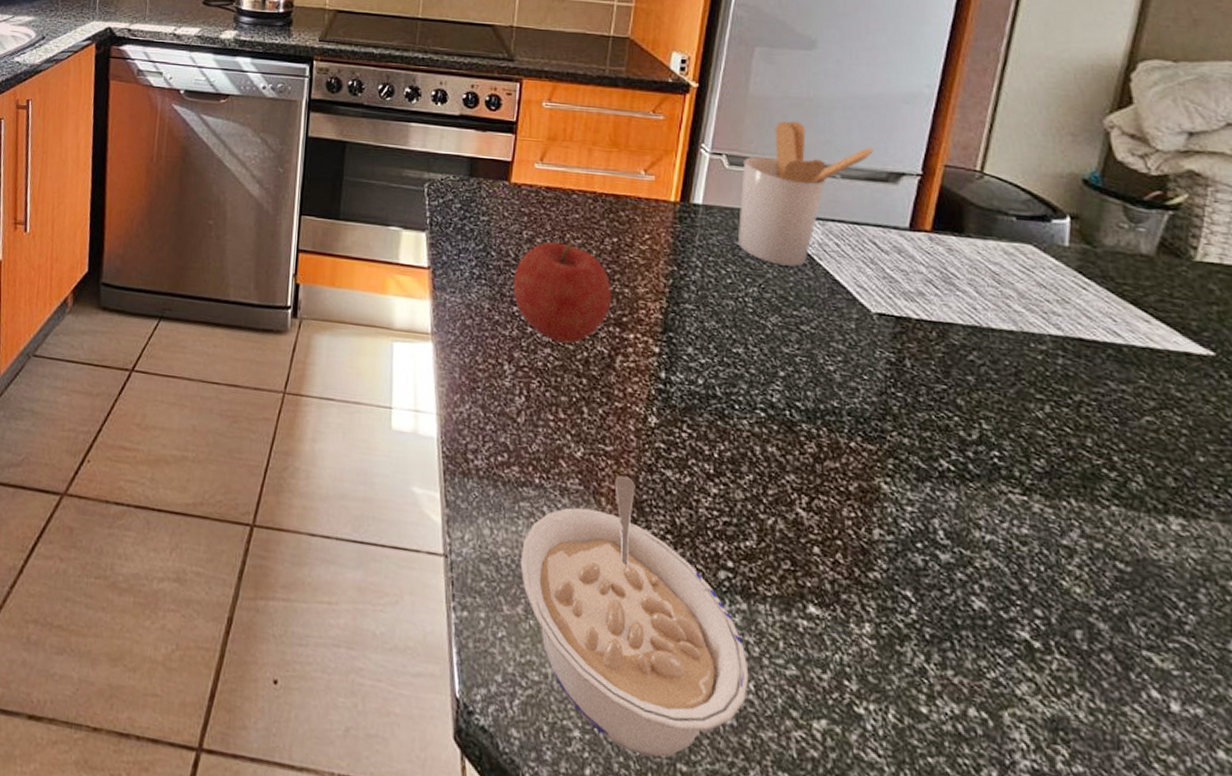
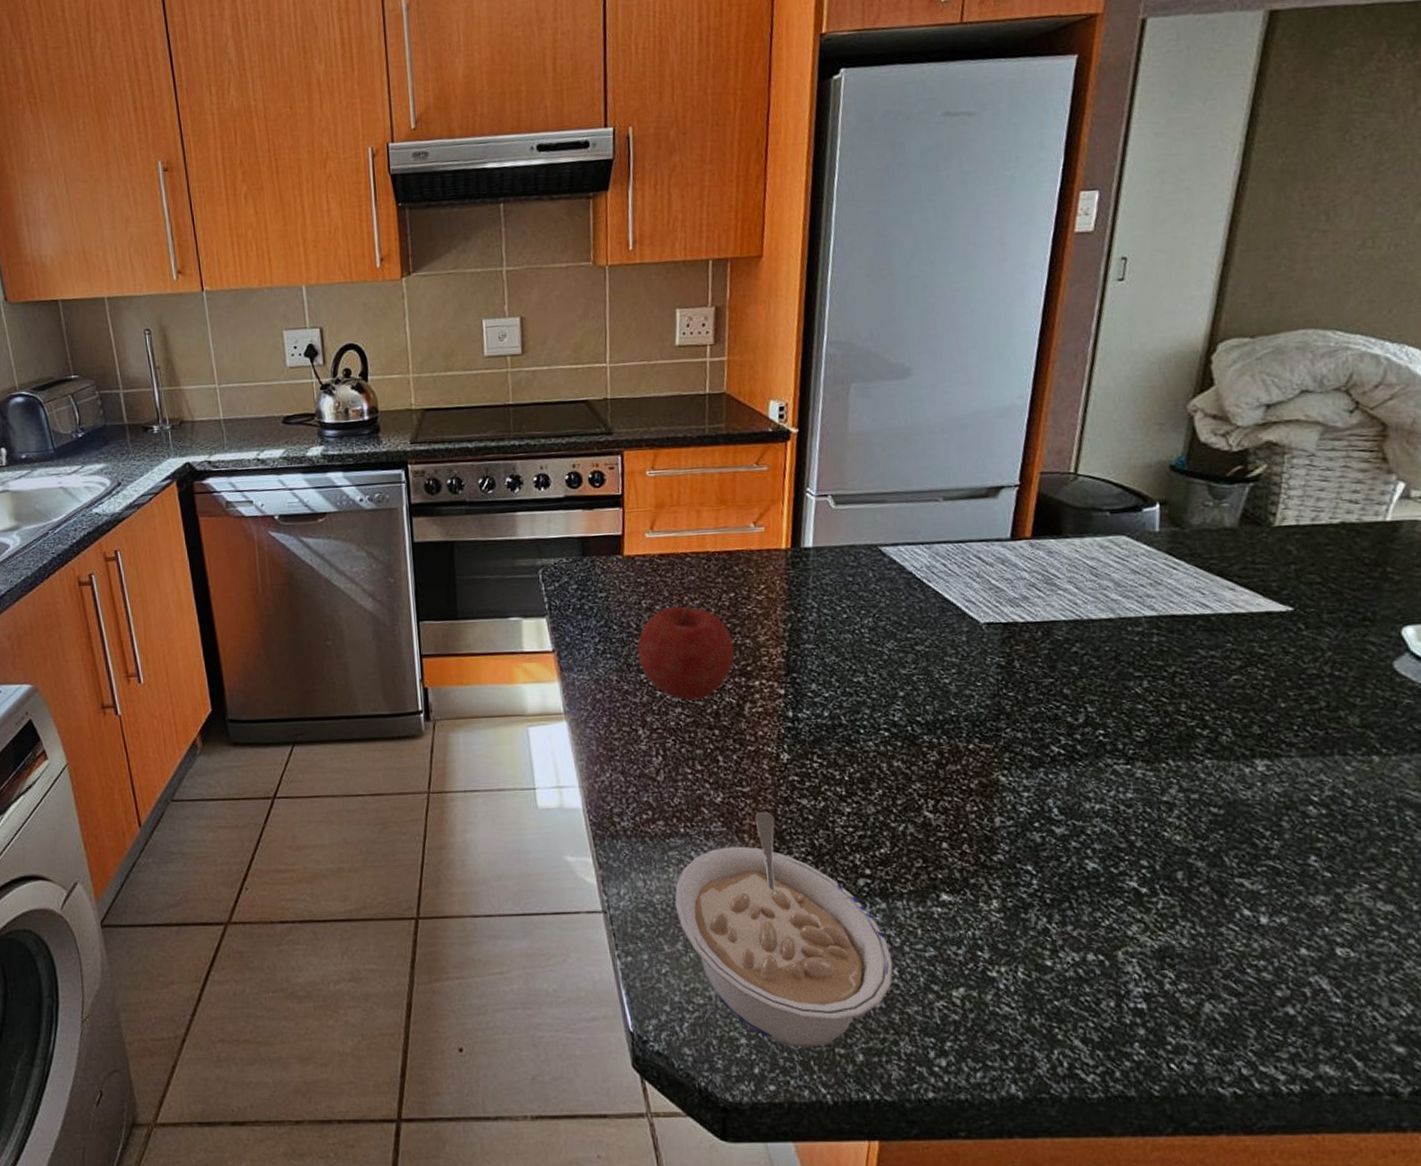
utensil holder: present [737,121,875,267] -> none [848,451,974,593]

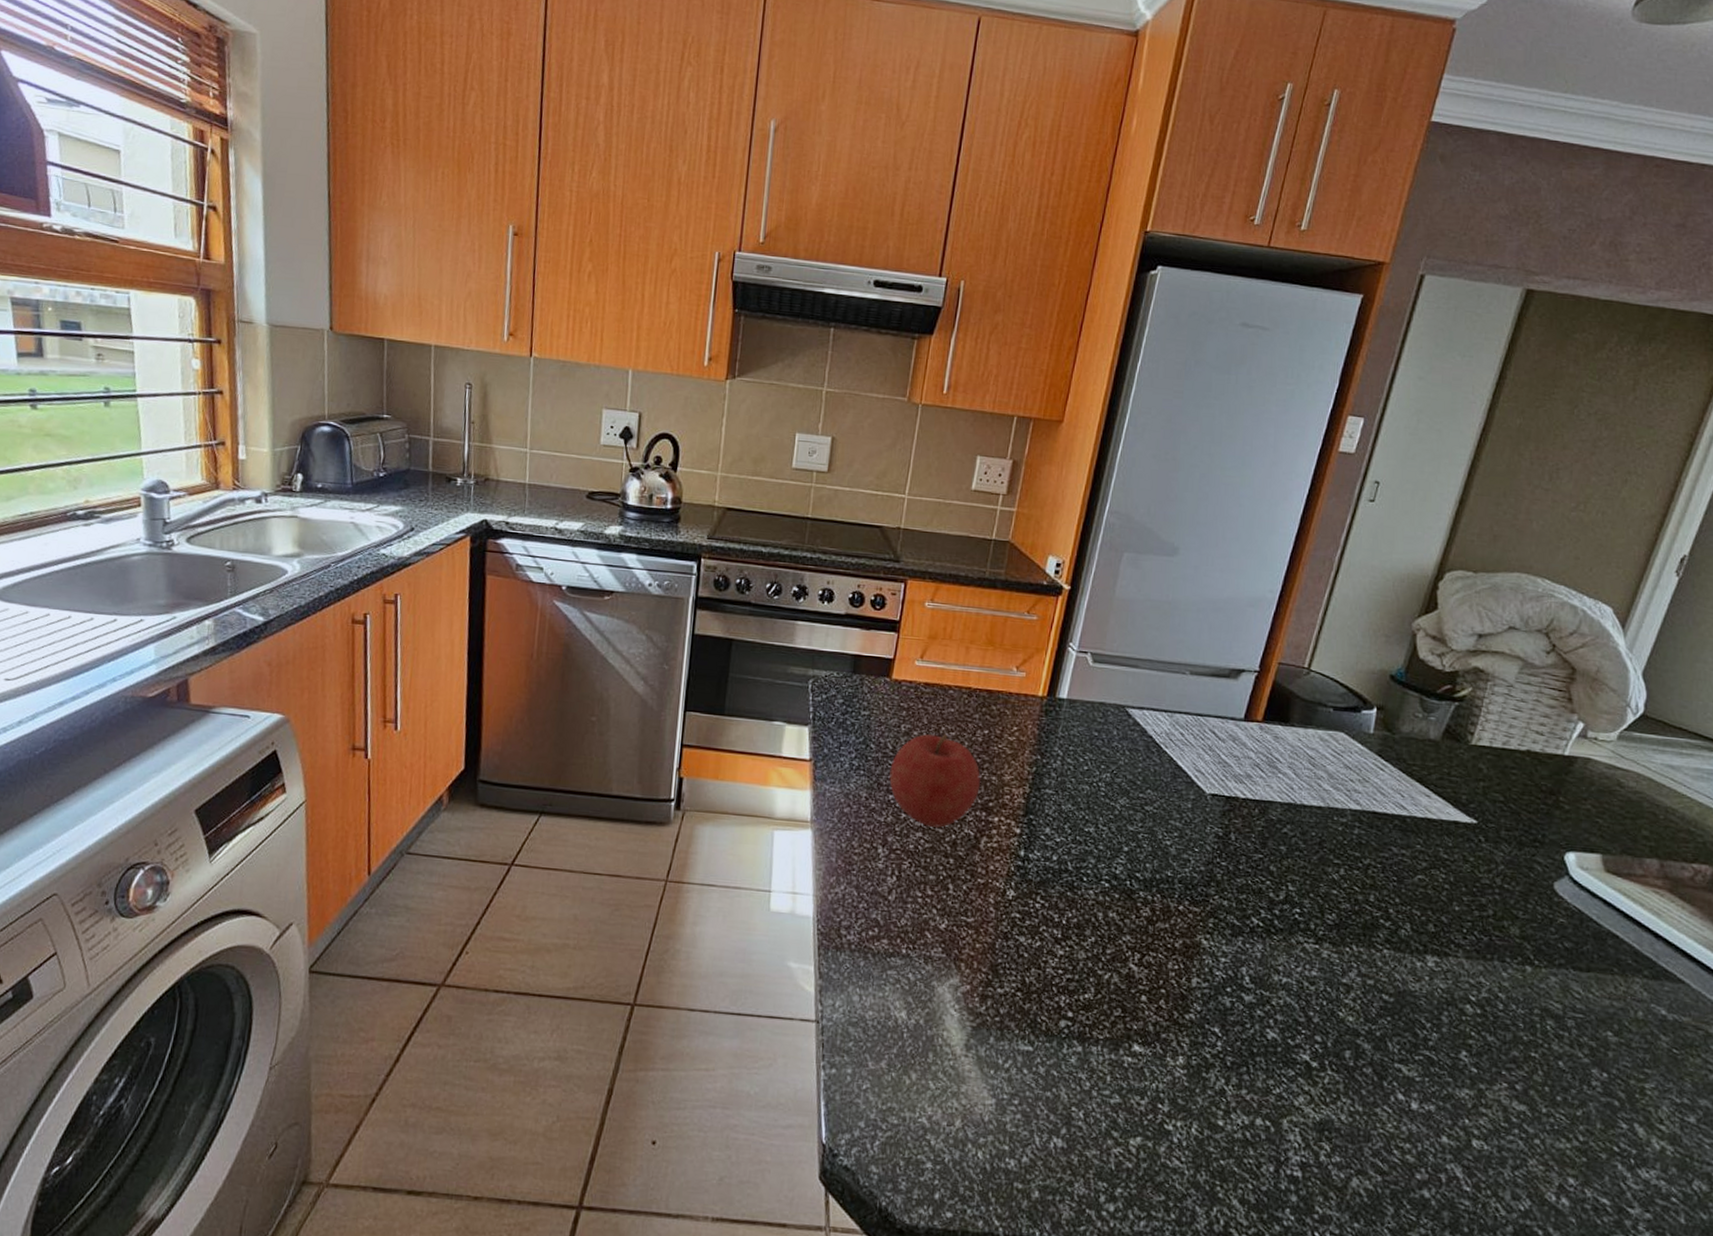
legume: present [674,811,893,1048] -> none [885,943,1080,1179]

